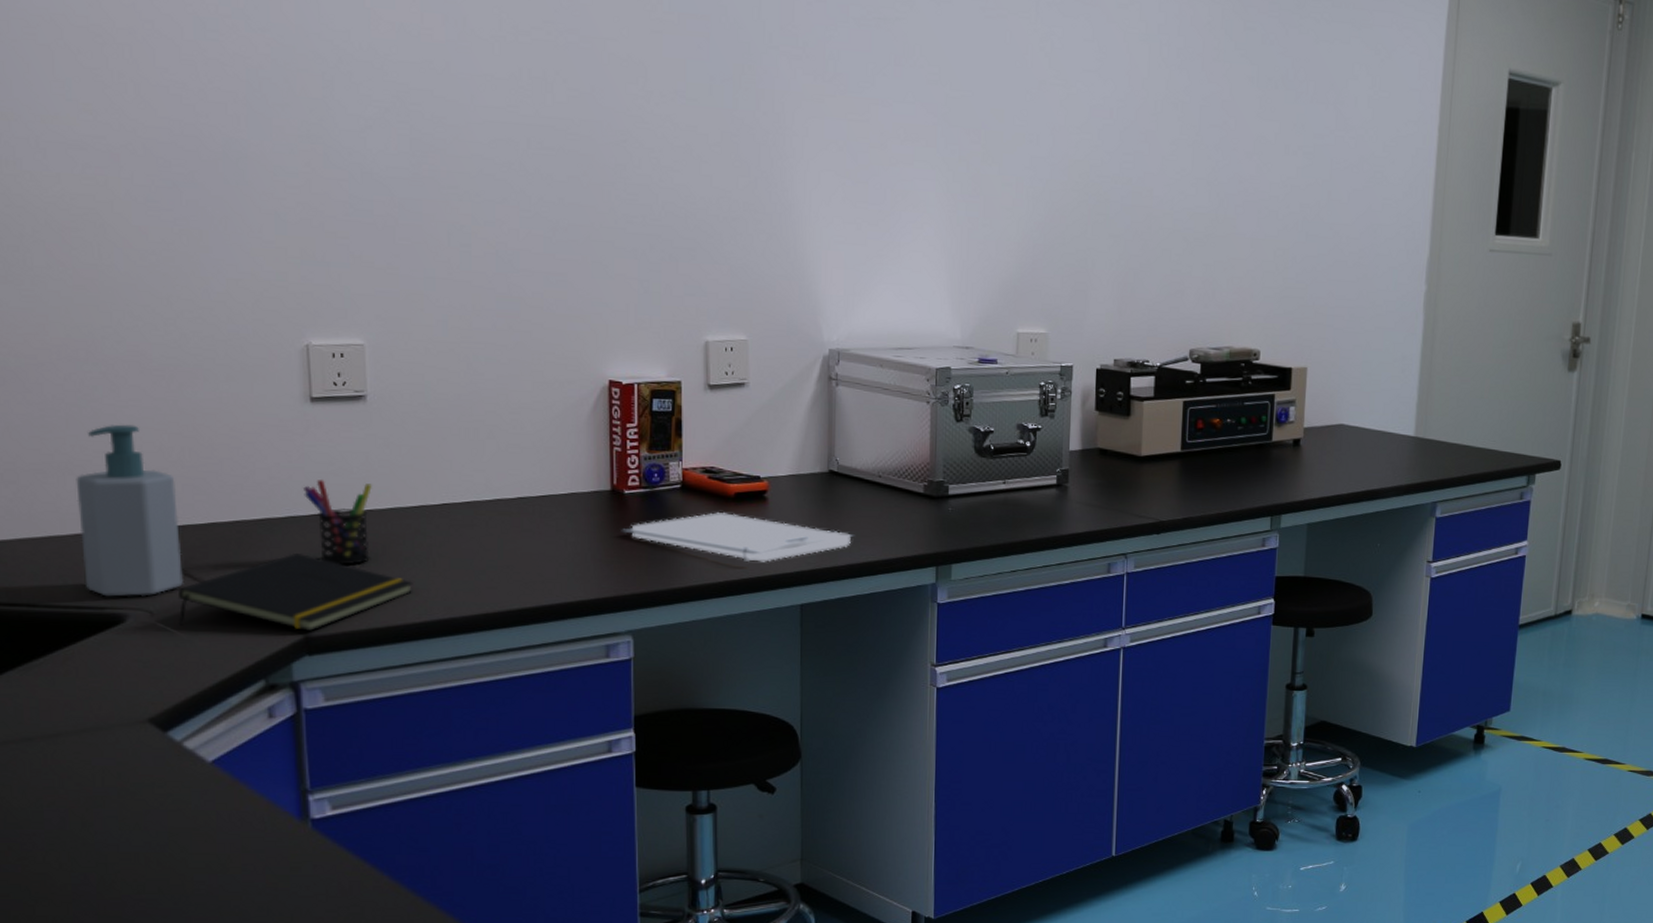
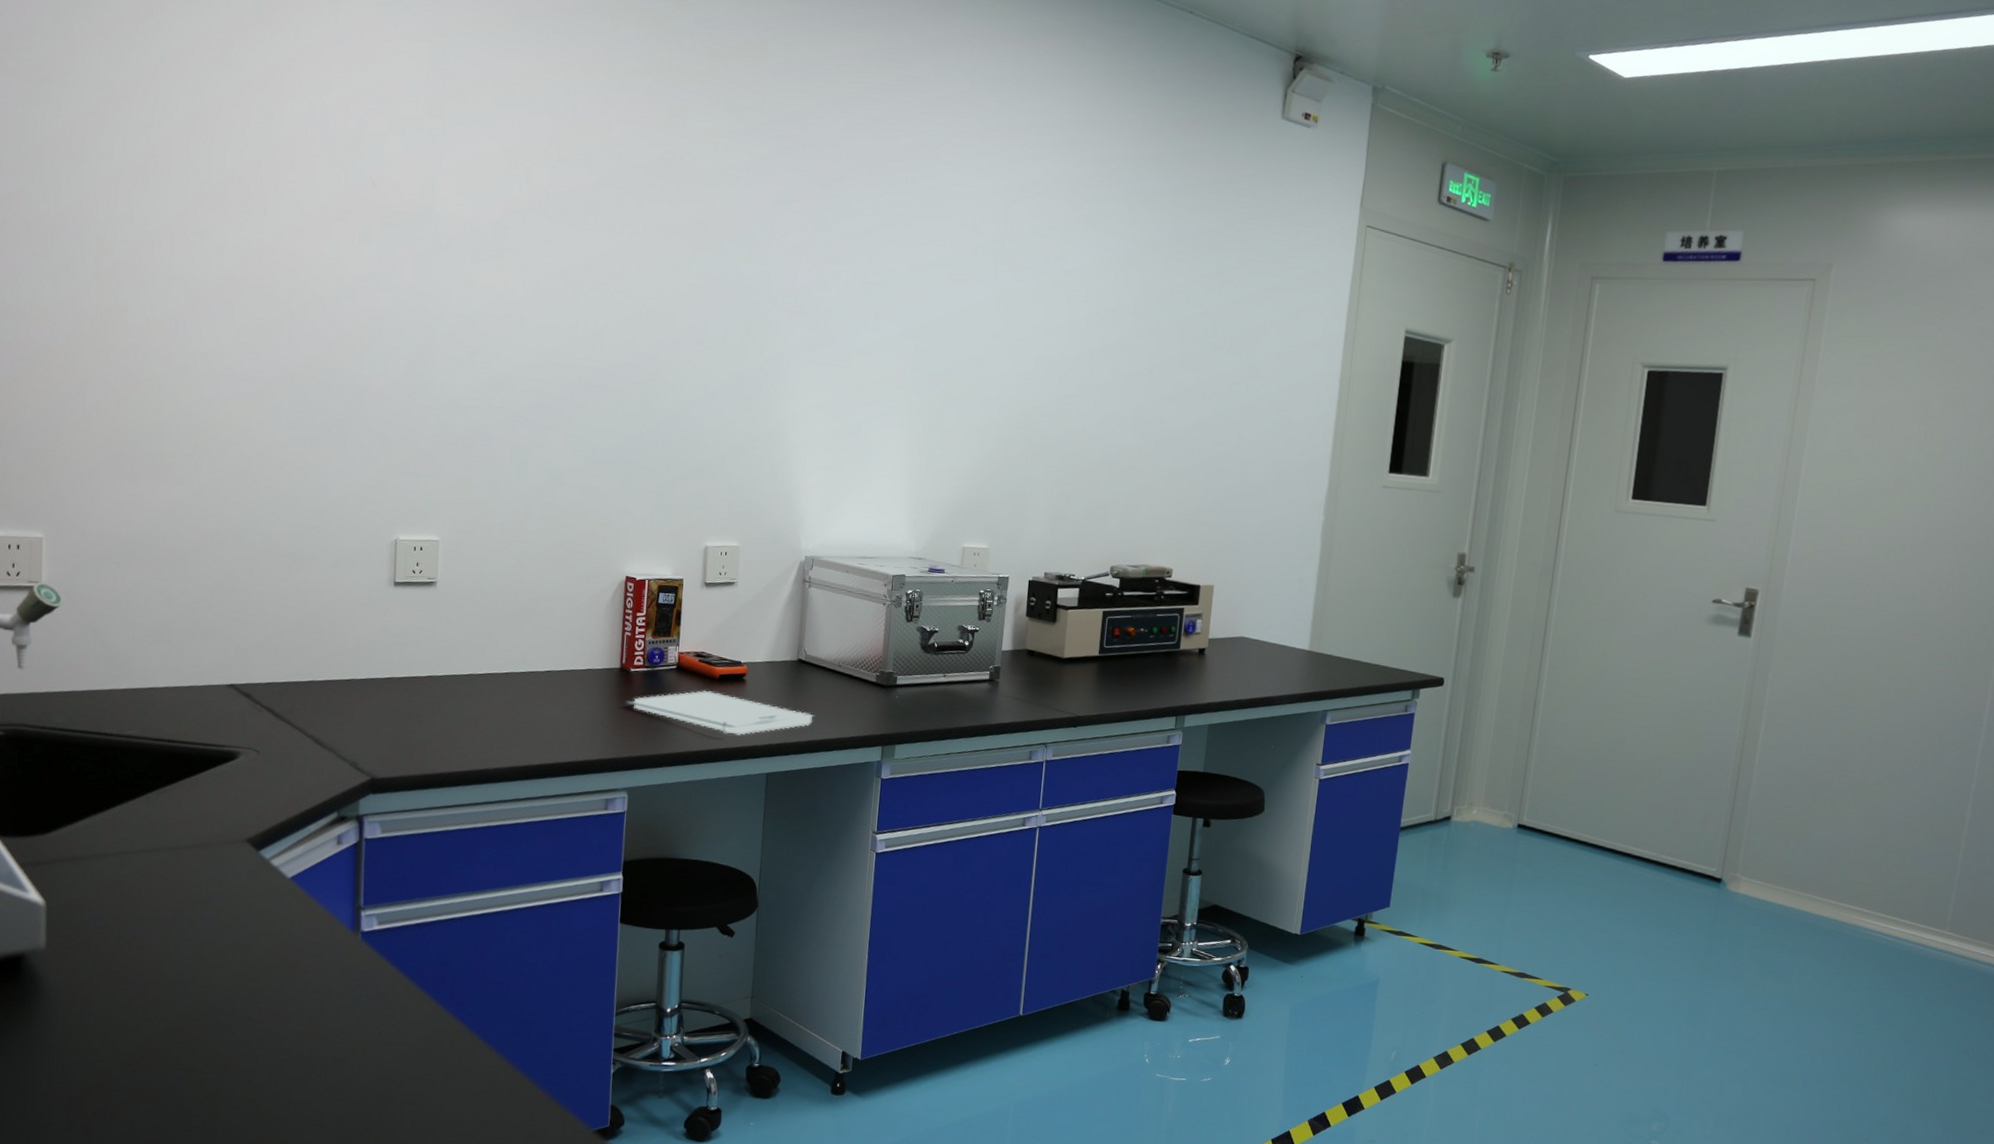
soap bottle: present [76,424,185,597] -> none [211,598,287,738]
notepad: present [178,553,414,631] -> none [277,709,459,774]
pen holder: present [302,480,372,565] -> none [381,649,434,721]

